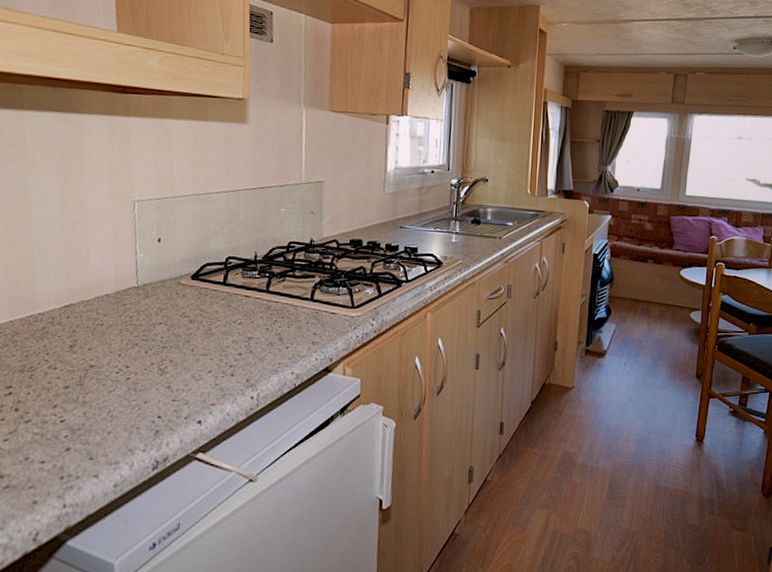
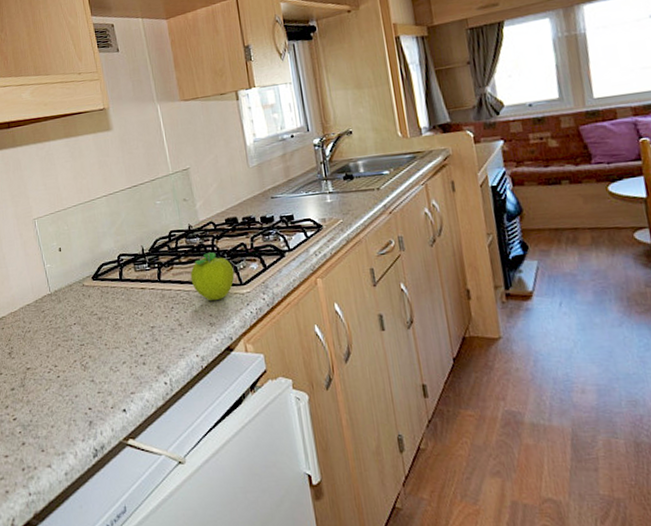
fruit: none [301,270,348,320] -> present [190,252,235,301]

